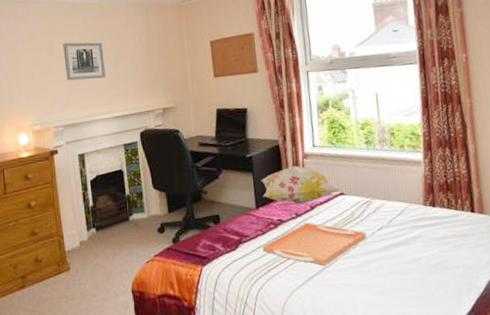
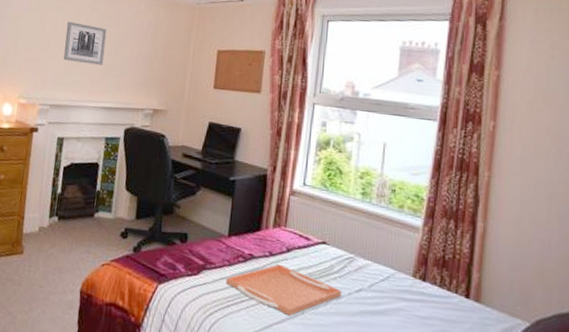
decorative pillow: present [260,165,340,205] -> none [238,200,323,244]

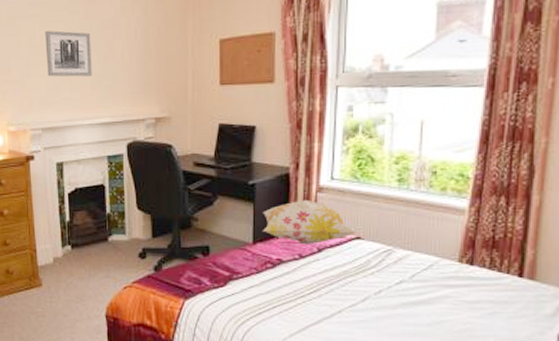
serving tray: present [225,264,342,316] -> none [255,265,381,315]
decorative pillow: none [238,200,323,244] -> present [262,199,357,245]

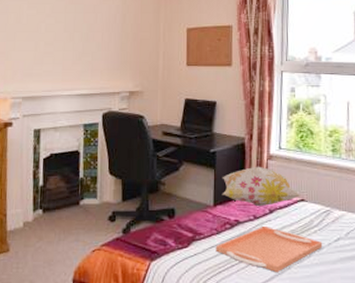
wall art: present [45,30,92,77] -> none [32,12,75,53]
serving tray: none [255,265,381,315] -> present [215,225,323,272]

